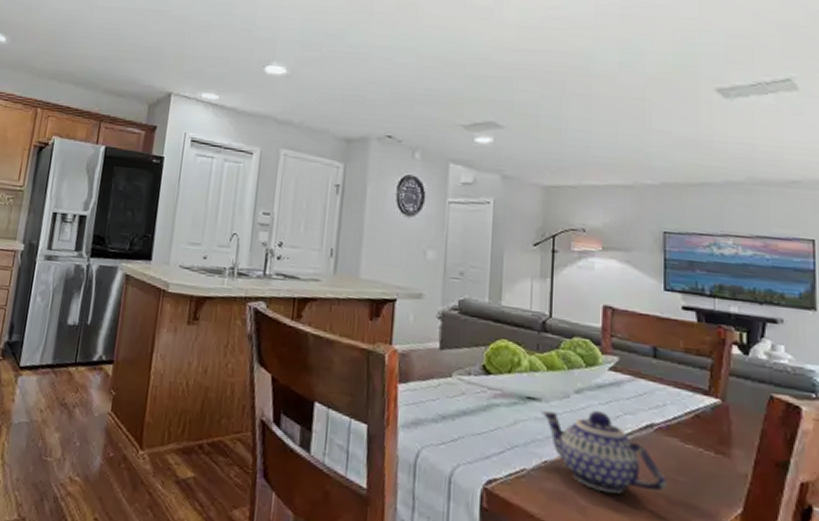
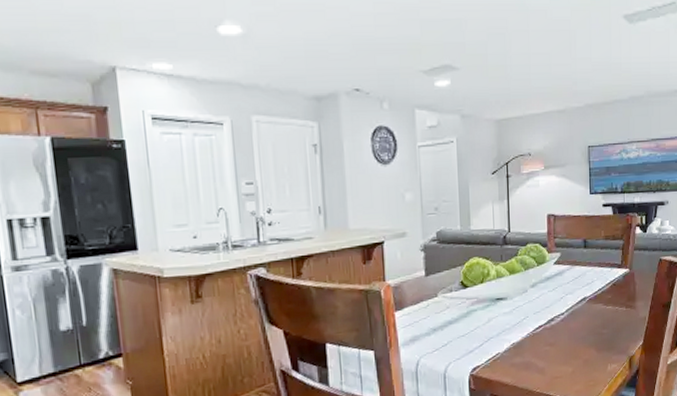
teapot: present [540,411,666,494] -> none [507,297,595,355]

